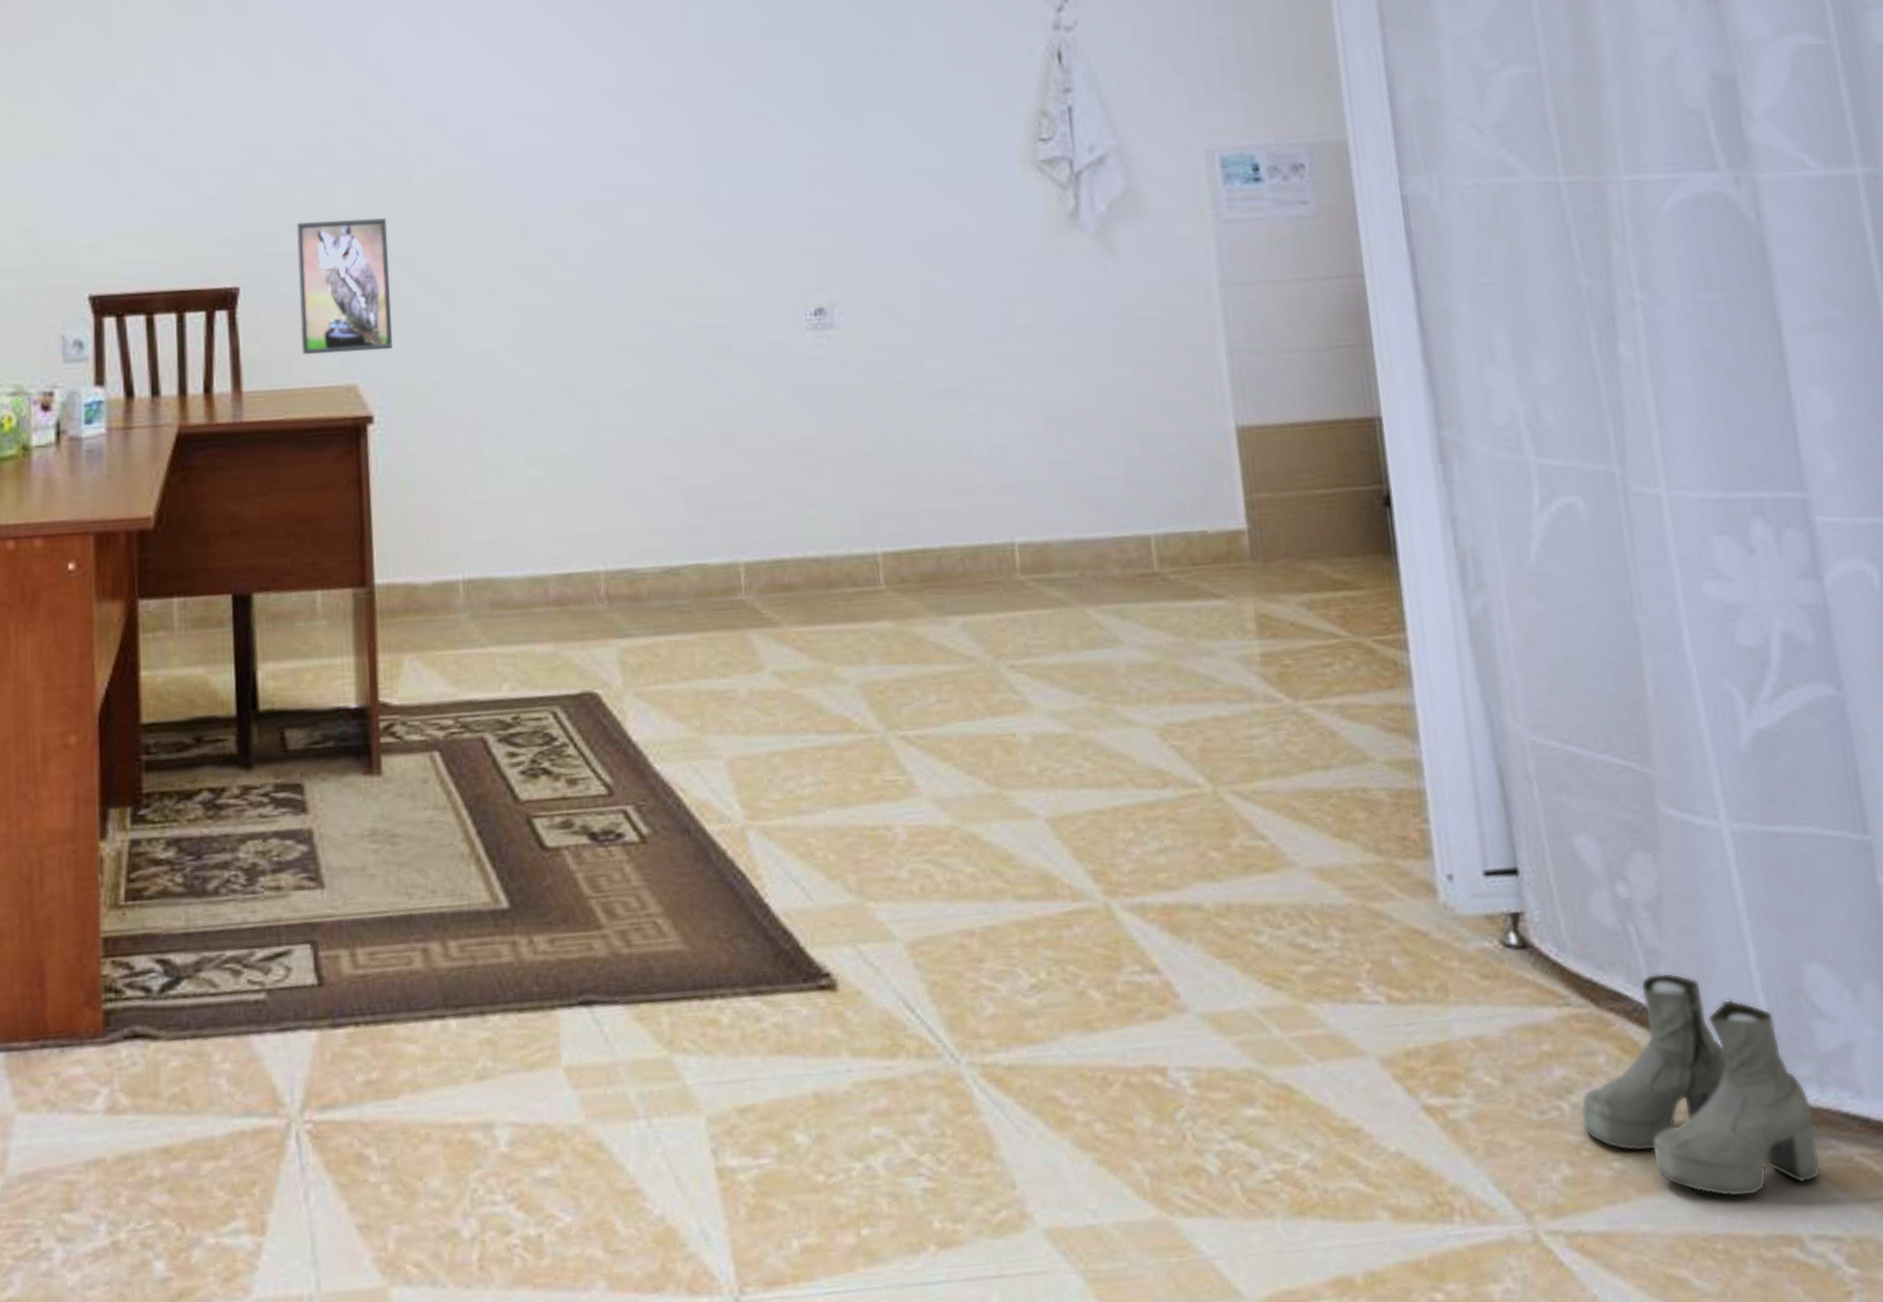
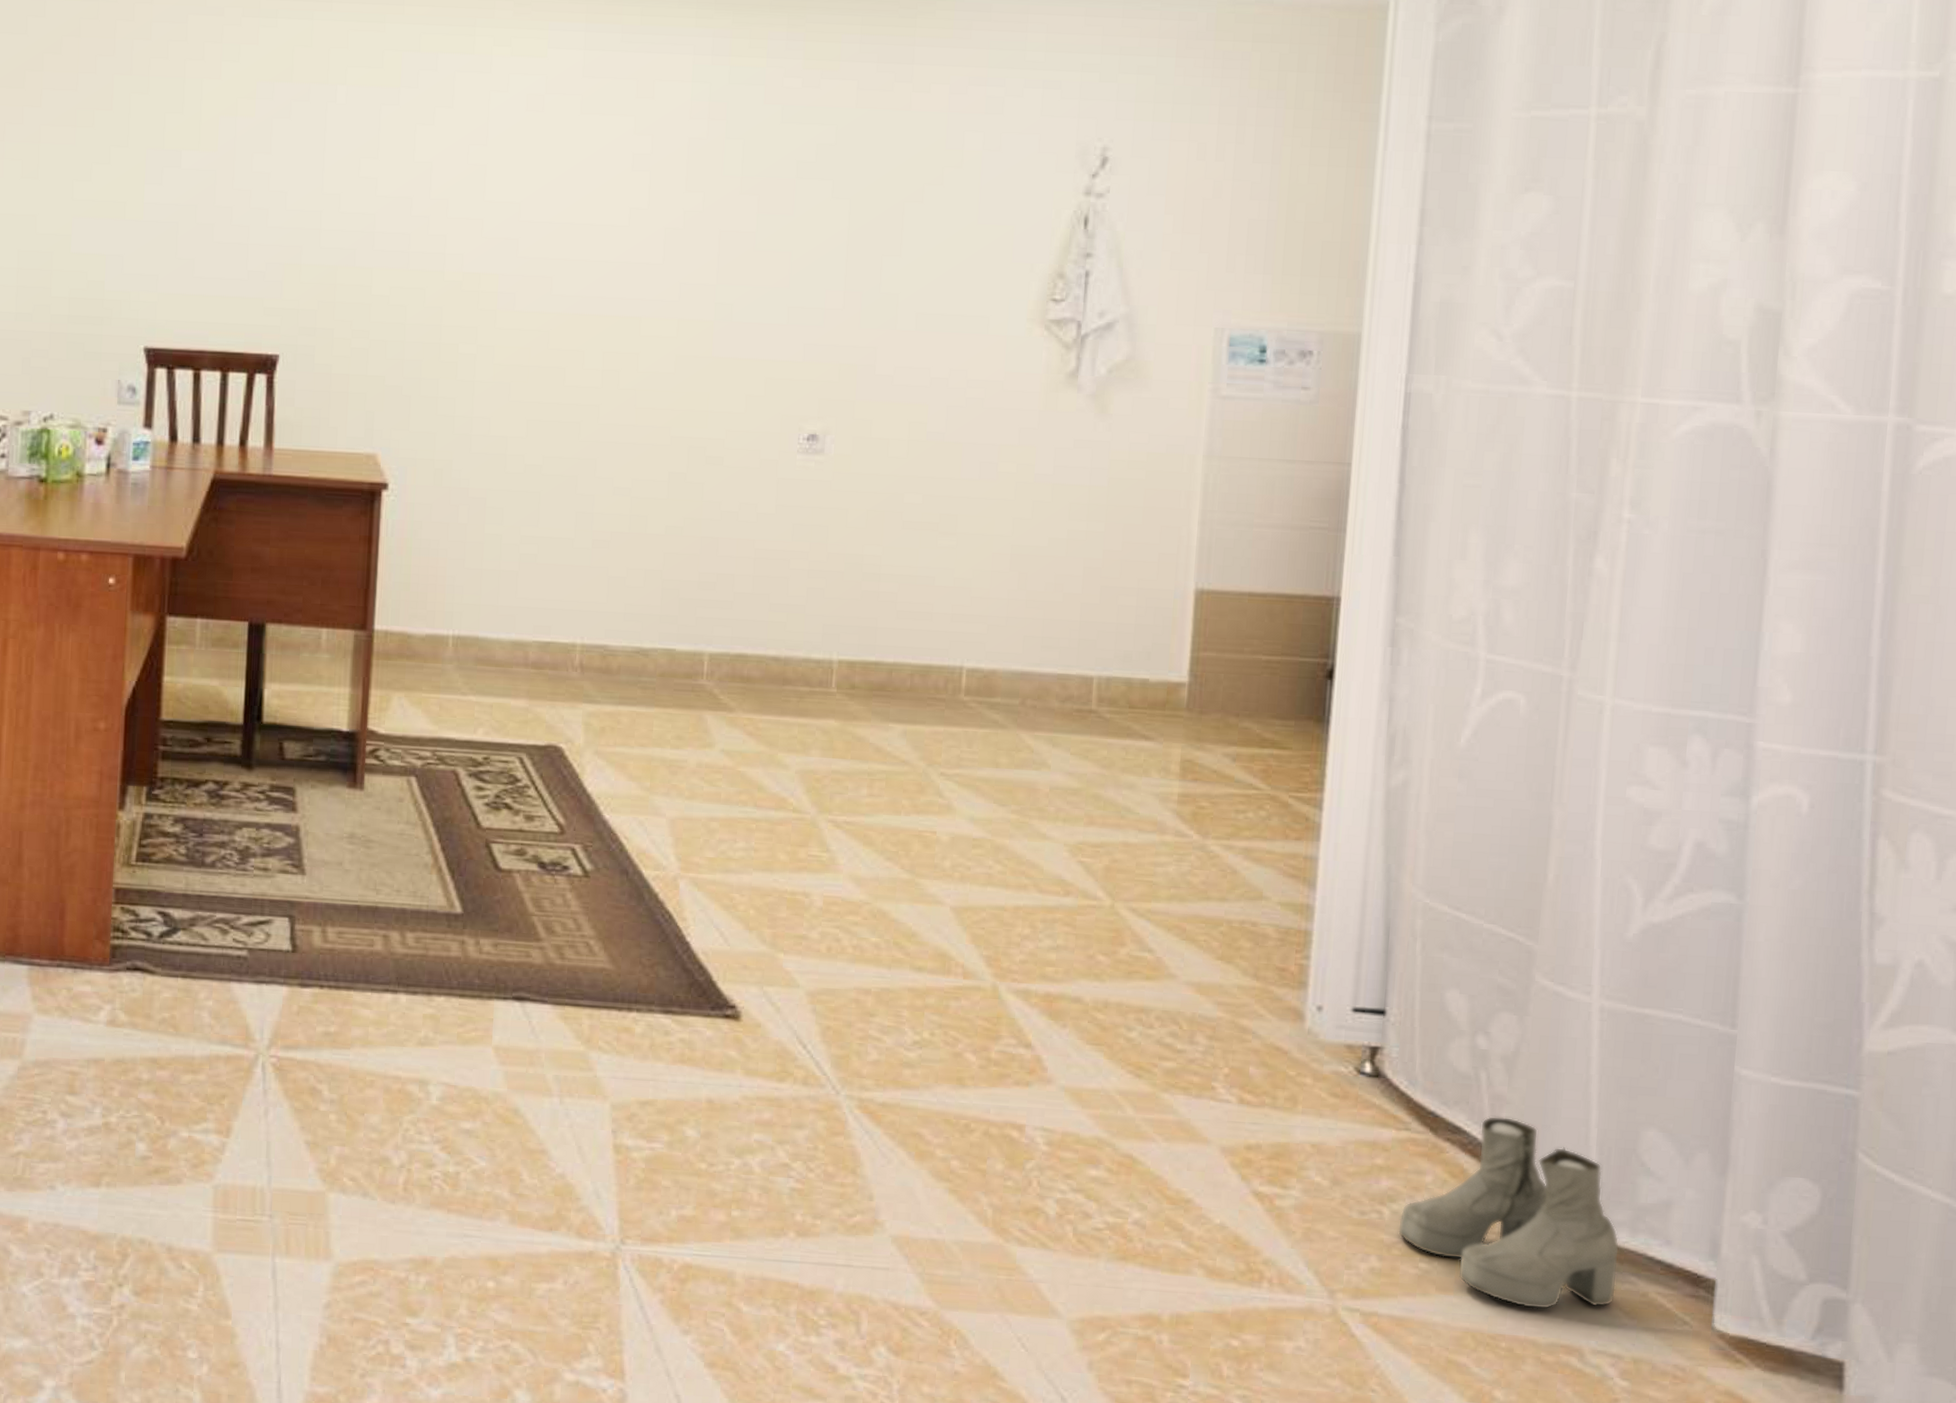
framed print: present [297,218,392,355] -> none [329,302,419,426]

